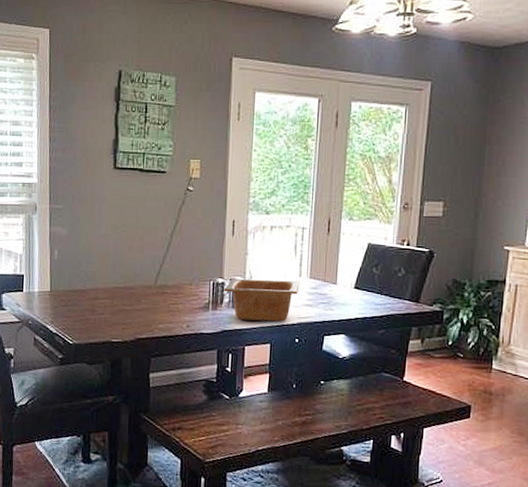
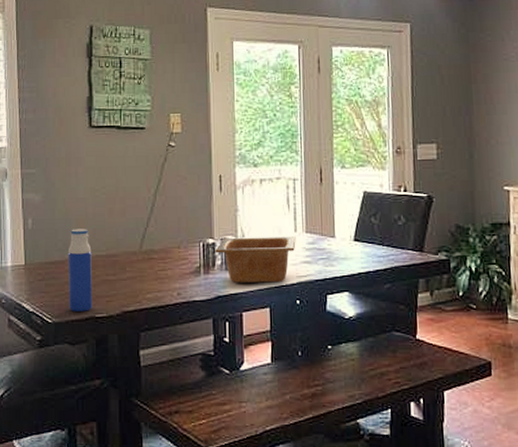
water bottle: none [88,262,111,336] -> present [67,228,93,311]

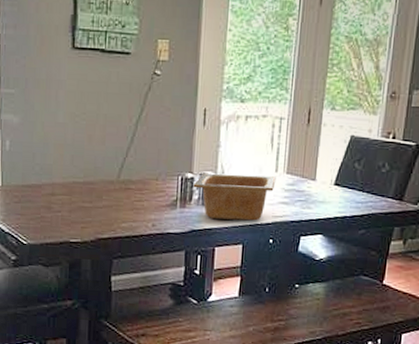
water bottle: present [67,228,93,311] -> none [44,153,69,236]

